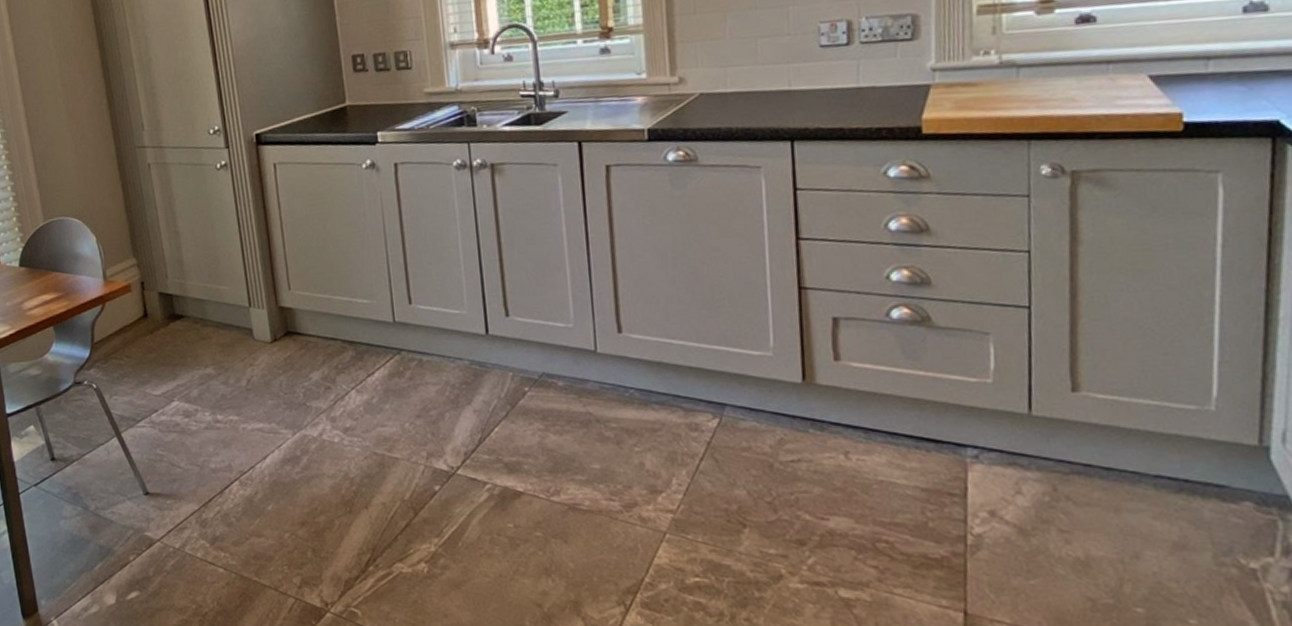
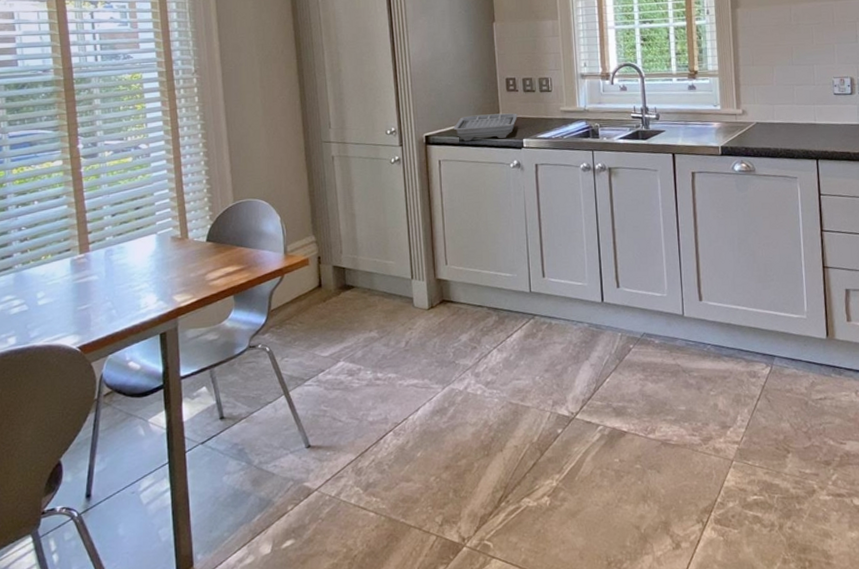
dish rack: none [288,99,370,139] -> present [453,113,518,141]

